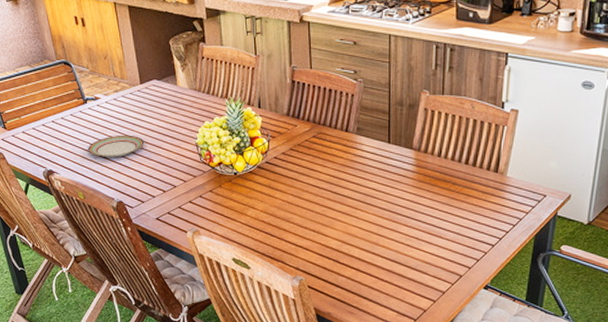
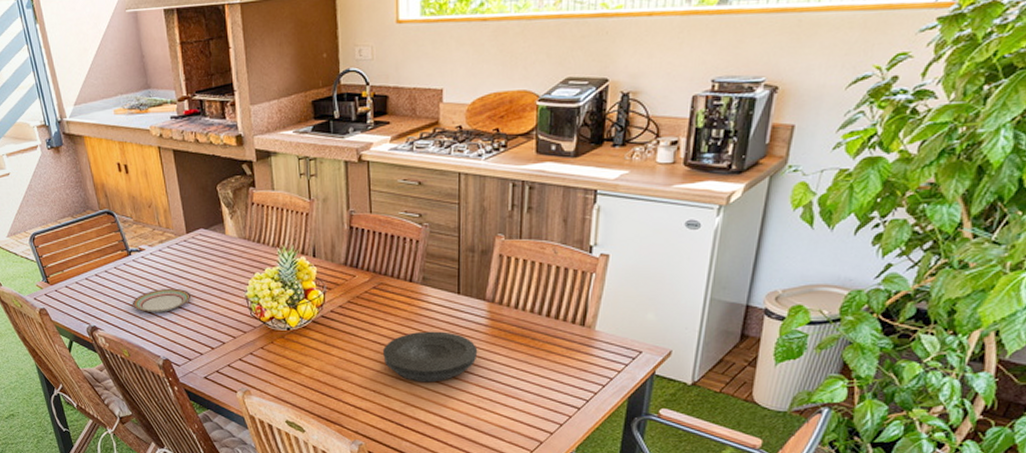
plate: none [321,176,406,223] -> present [382,331,478,383]

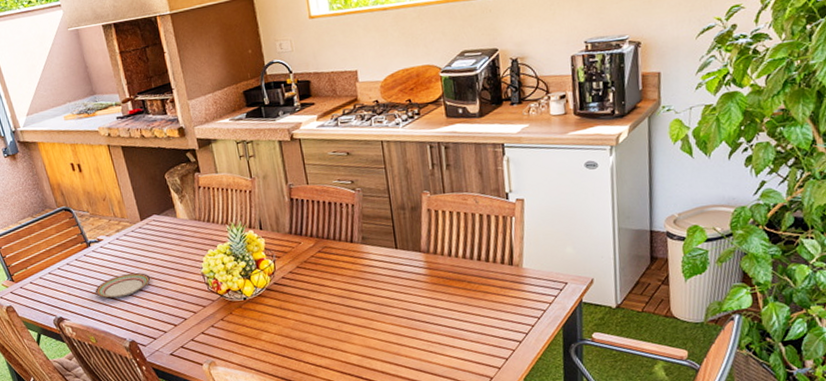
plate: present [382,331,478,383] -> none [334,284,422,335]

